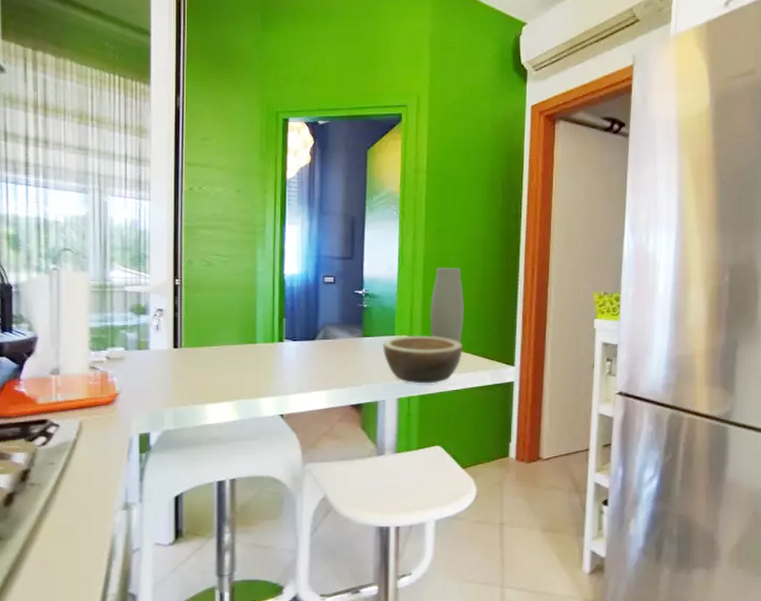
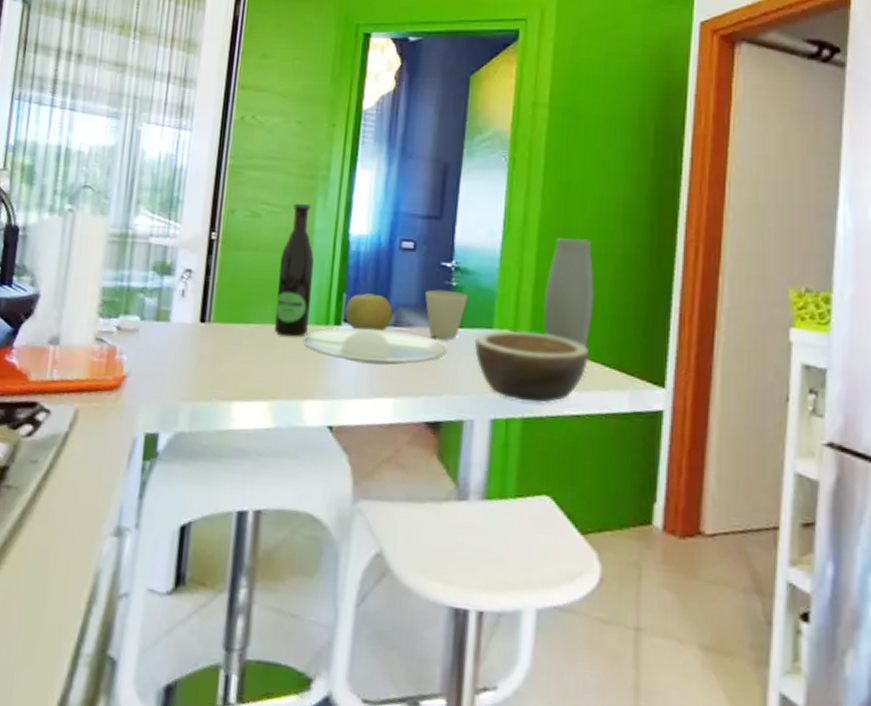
bottle: none [232,253,258,353] -> present [273,203,314,337]
plate: none [255,342,364,368] -> present [302,328,449,365]
fruit: none [286,317,322,345] -> present [345,293,393,331]
cup: none [344,310,376,345] -> present [424,289,468,339]

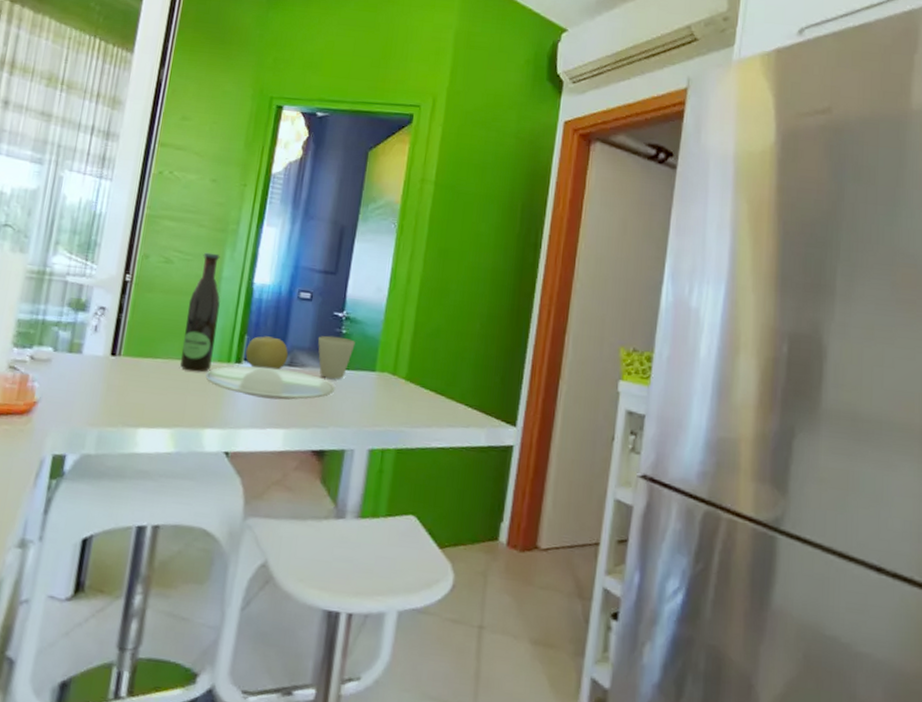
bowl: present [475,330,588,403] -> none [358,373,455,437]
vase: present [542,238,594,348] -> none [418,296,463,391]

